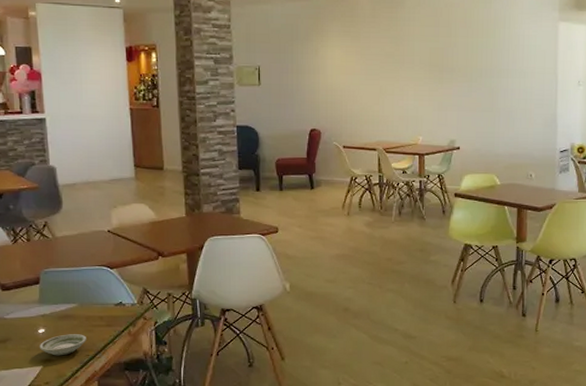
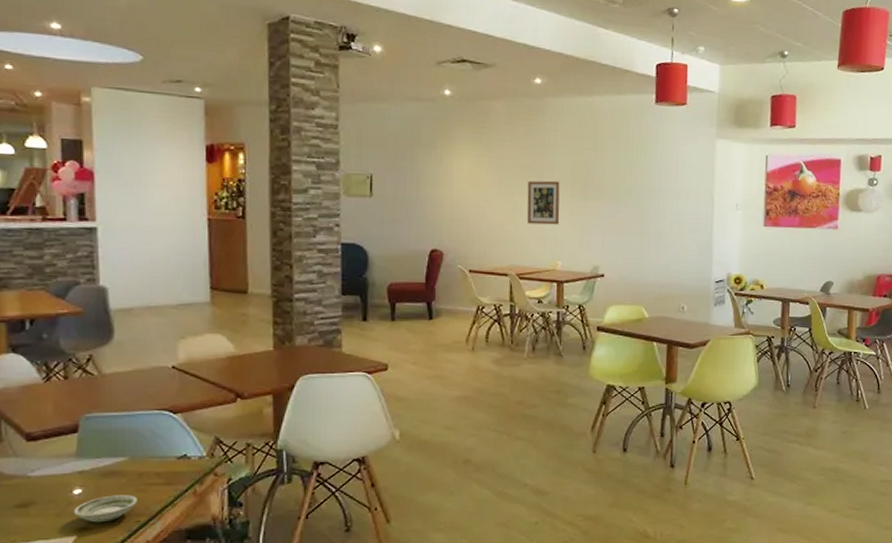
wall art: none [391,65,420,105] -> present [527,180,560,225]

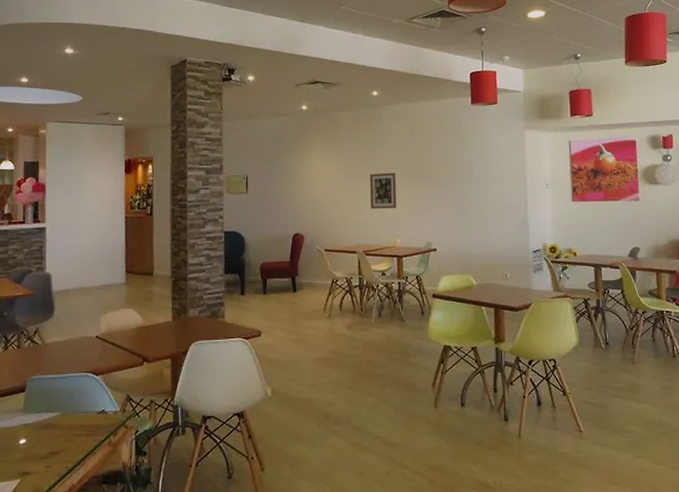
saucer: present [73,495,137,523] -> none [18,444,66,468]

